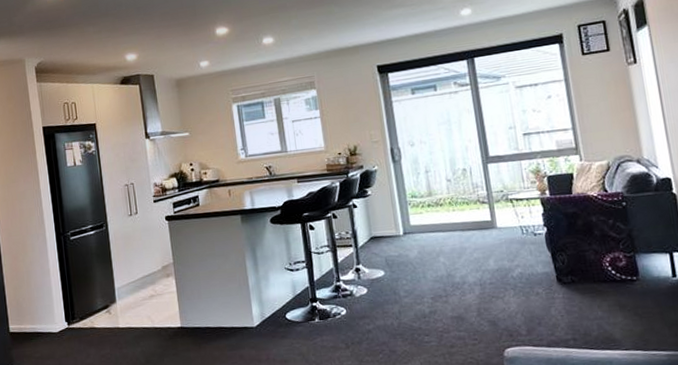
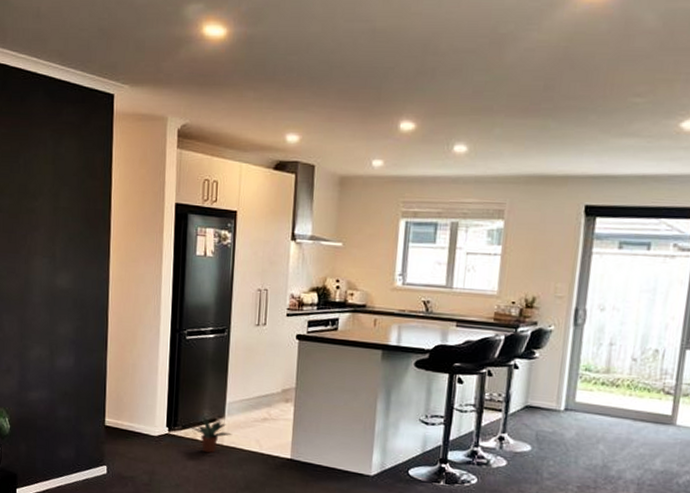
potted plant: none [88,304,126,338] -> present [191,415,233,454]

